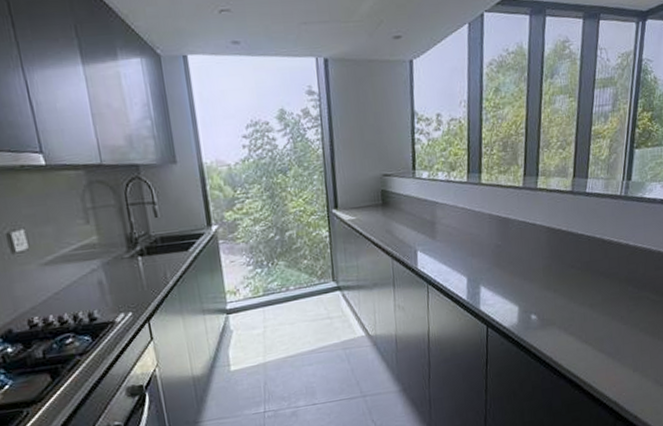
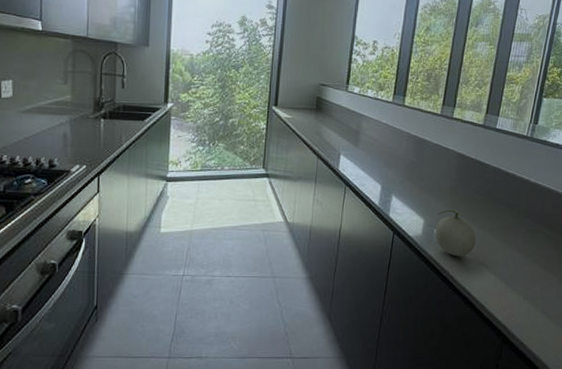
fruit: none [531,290,577,340] -> present [434,210,476,257]

